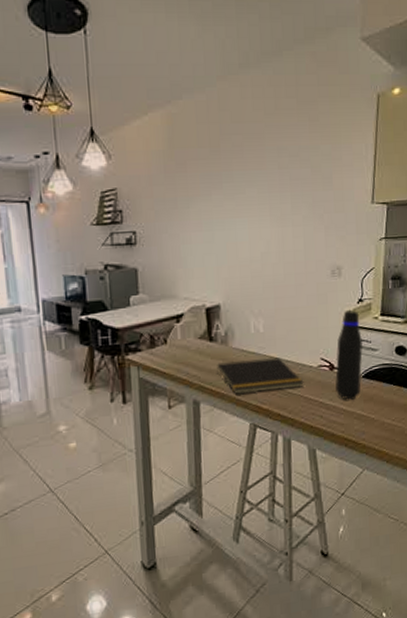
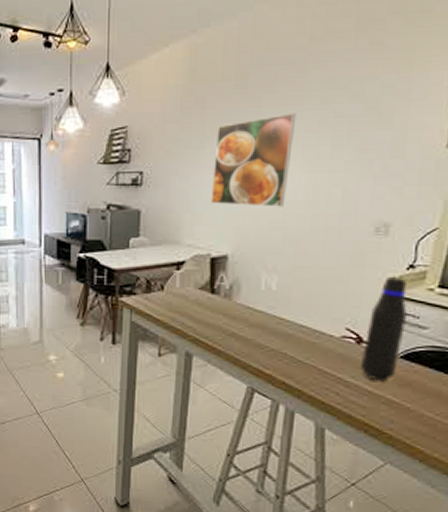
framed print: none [198,176,262,259] -> present [211,113,297,207]
notepad: present [216,357,304,395] -> none [214,317,320,357]

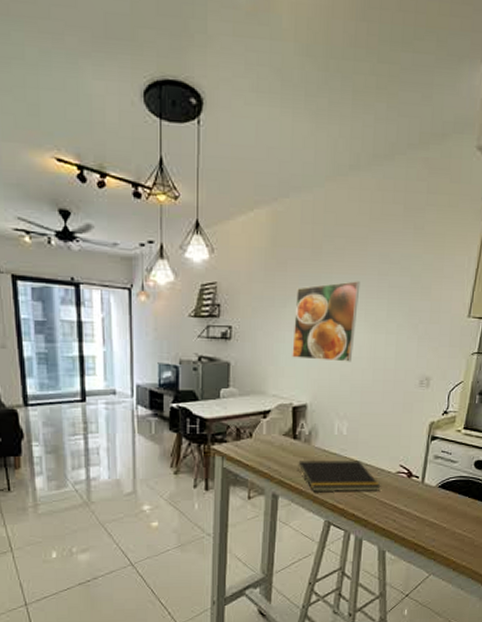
notepad: none [214,317,320,357] -> present [296,460,381,493]
water bottle: present [361,277,407,382] -> none [411,422,443,507]

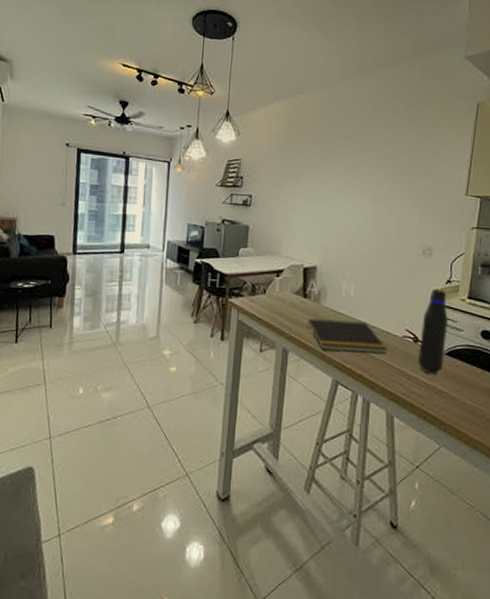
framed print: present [292,281,361,362] -> none [304,161,365,231]
water bottle: none [411,422,443,507] -> present [418,289,448,375]

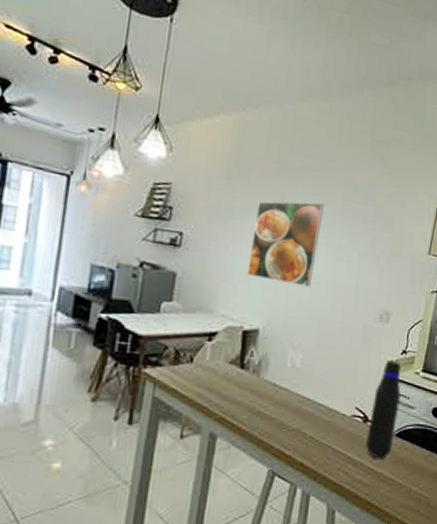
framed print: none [304,161,365,231] -> present [247,201,325,287]
notepad: present [306,318,388,354] -> none [241,394,334,437]

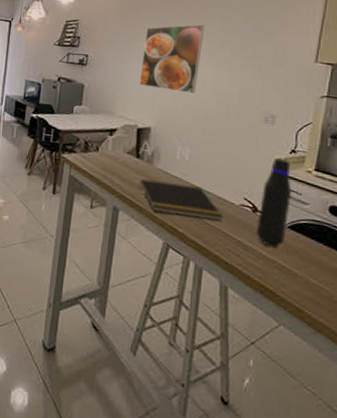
notepad: none [241,394,334,437] -> present [138,179,223,221]

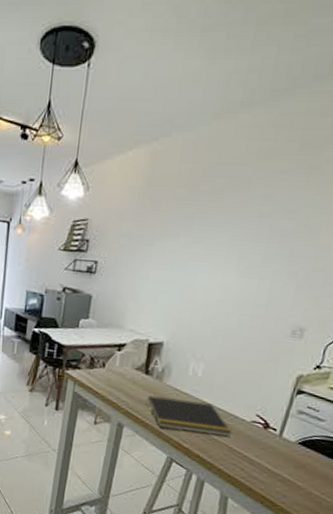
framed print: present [139,24,205,94] -> none [154,222,238,305]
water bottle: present [257,158,292,248] -> none [265,374,312,463]

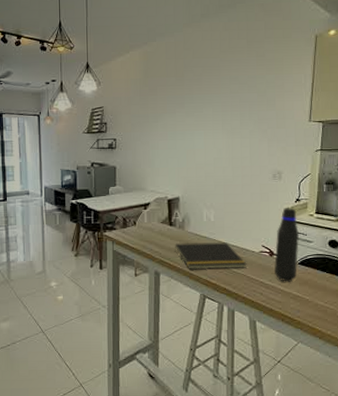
water bottle: none [265,374,312,463] -> present [274,208,299,282]

